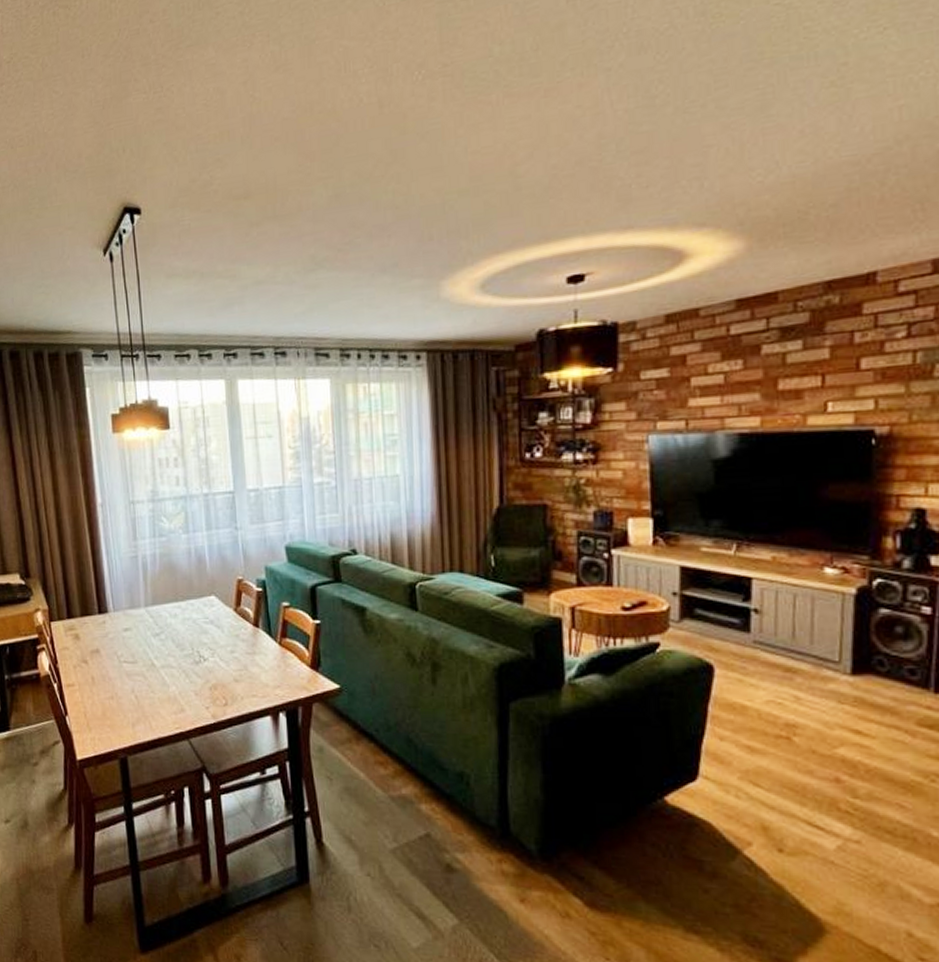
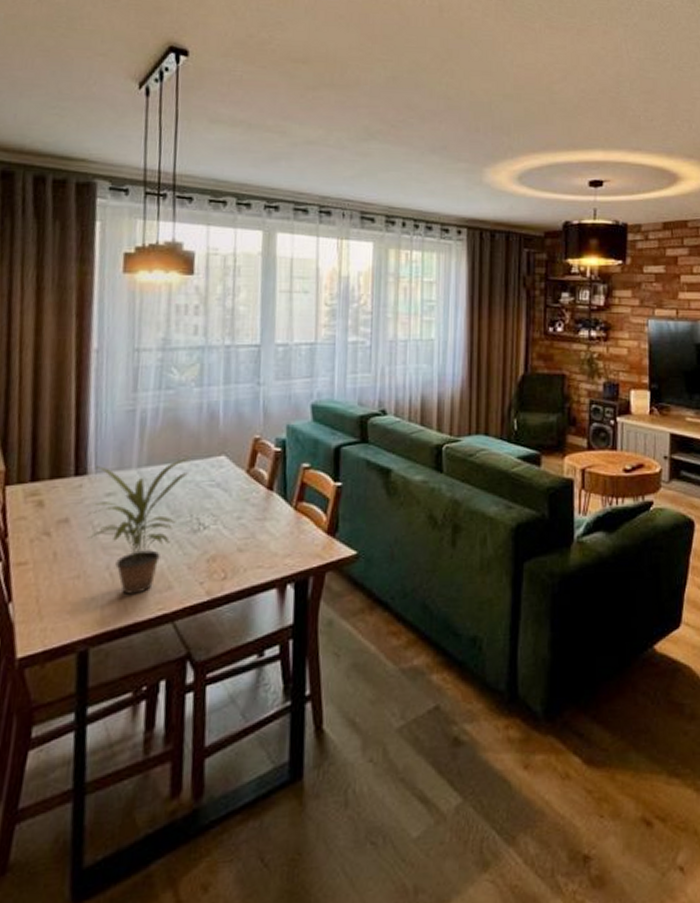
potted plant: none [112,597,187,714] -> present [87,457,190,594]

